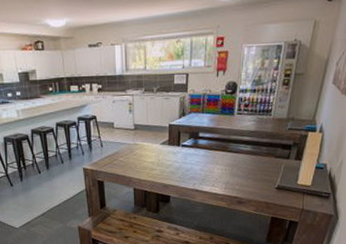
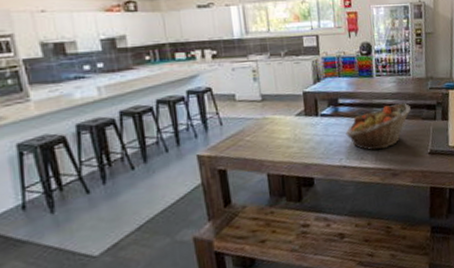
fruit basket: none [201,140,266,180] -> present [345,102,411,151]

